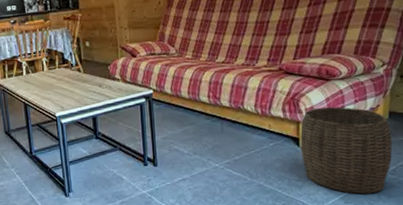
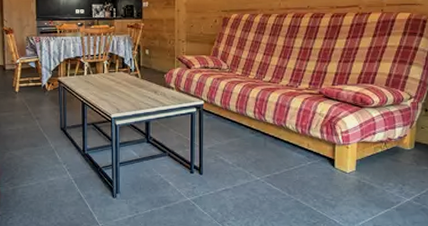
woven basket: present [300,106,392,195] -> none [335,132,417,219]

